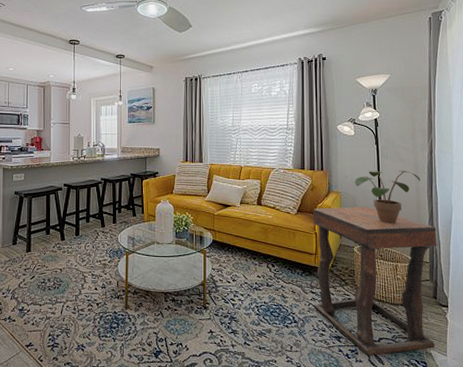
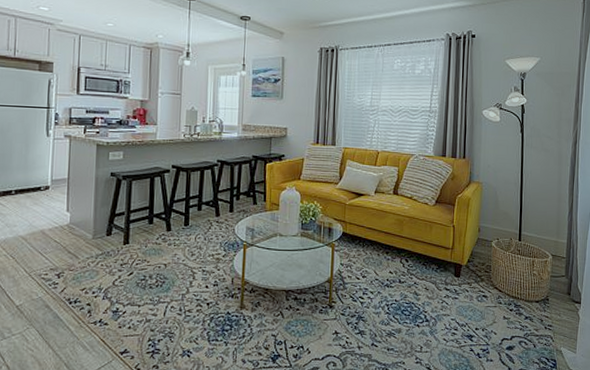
side table: present [313,206,437,356] -> none [447,198,575,355]
potted plant: present [354,170,420,223] -> none [496,161,563,217]

